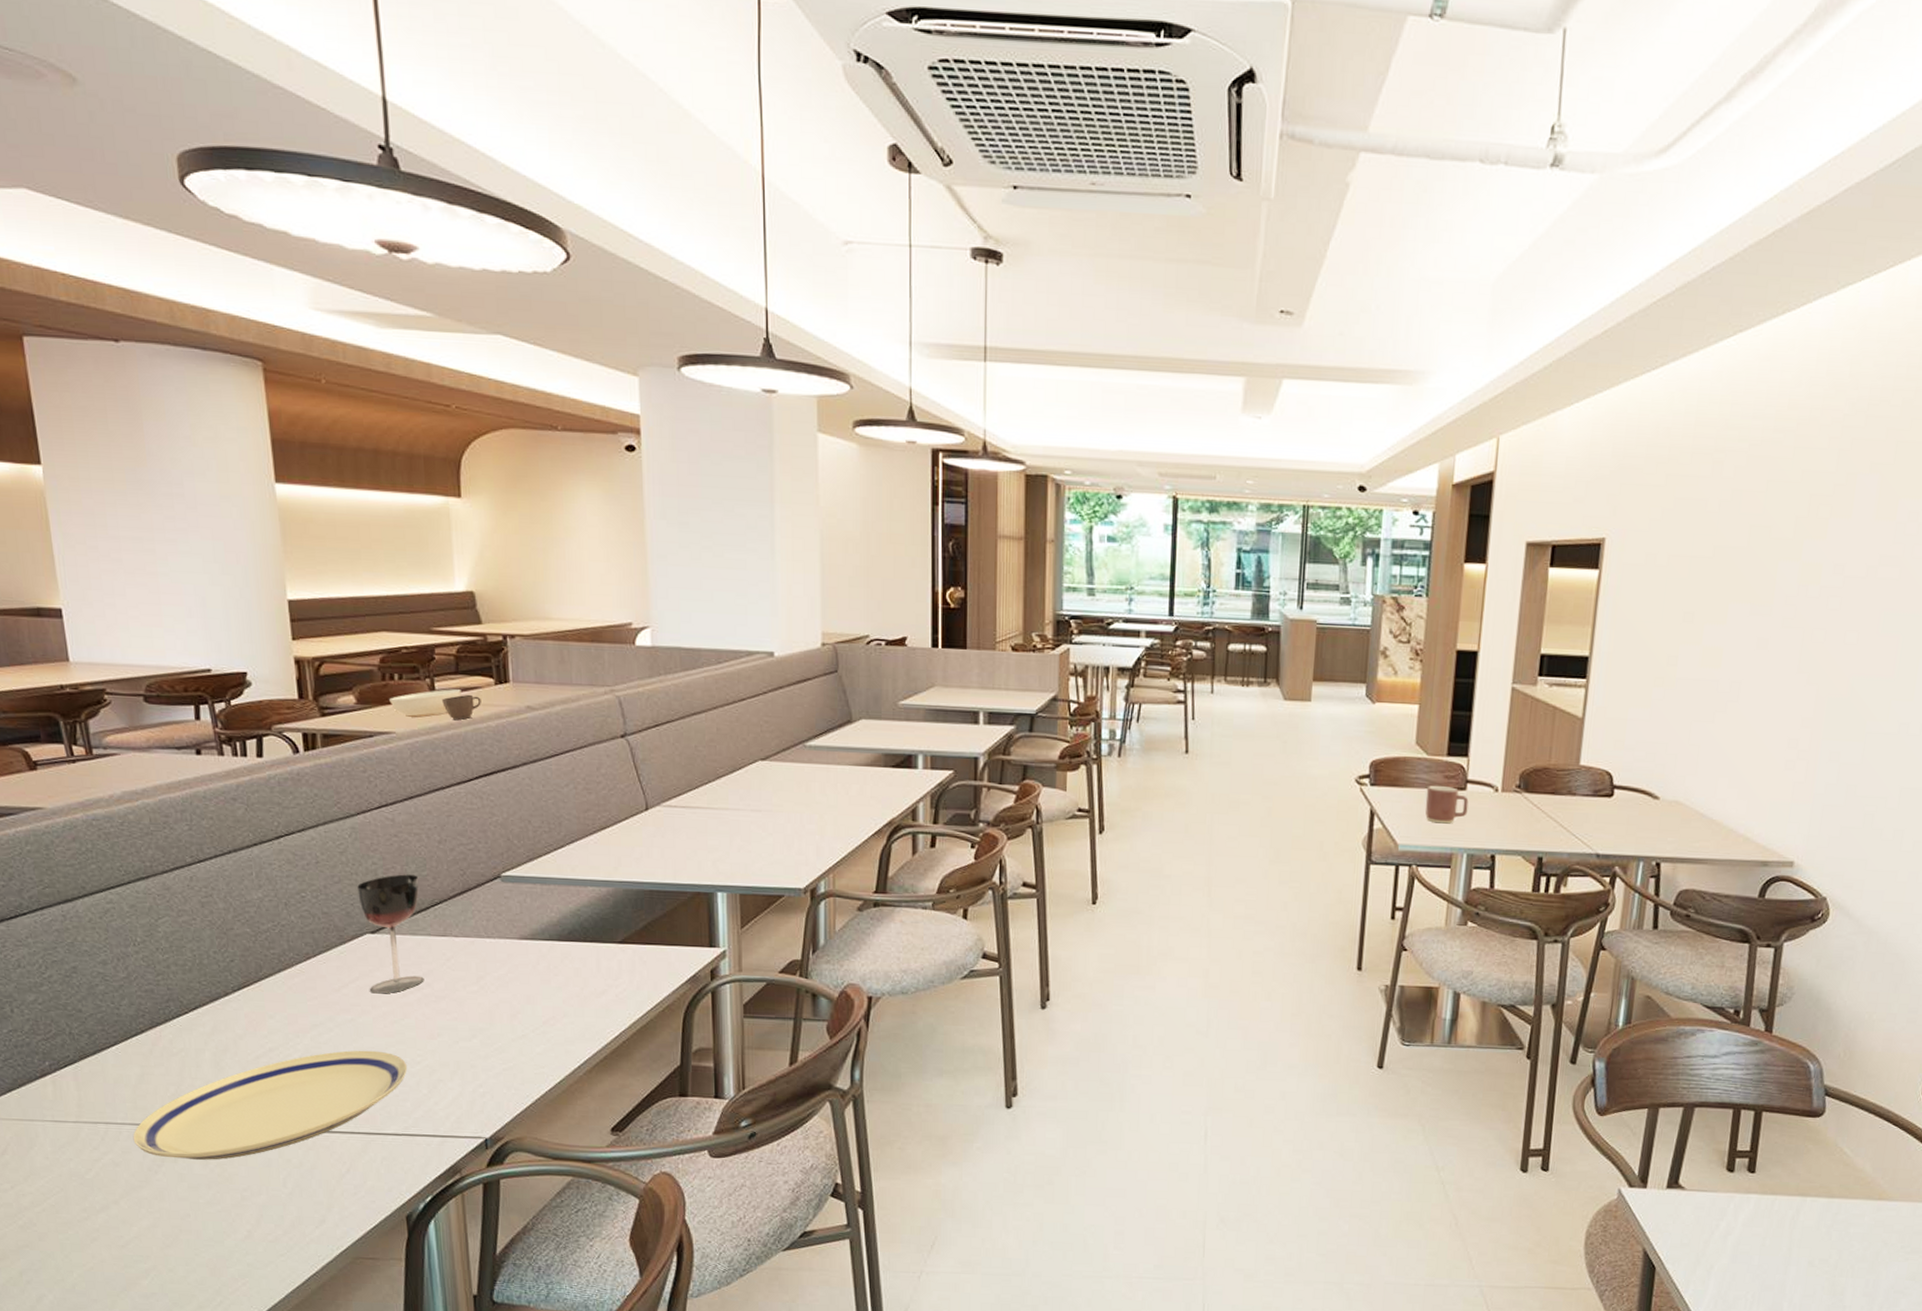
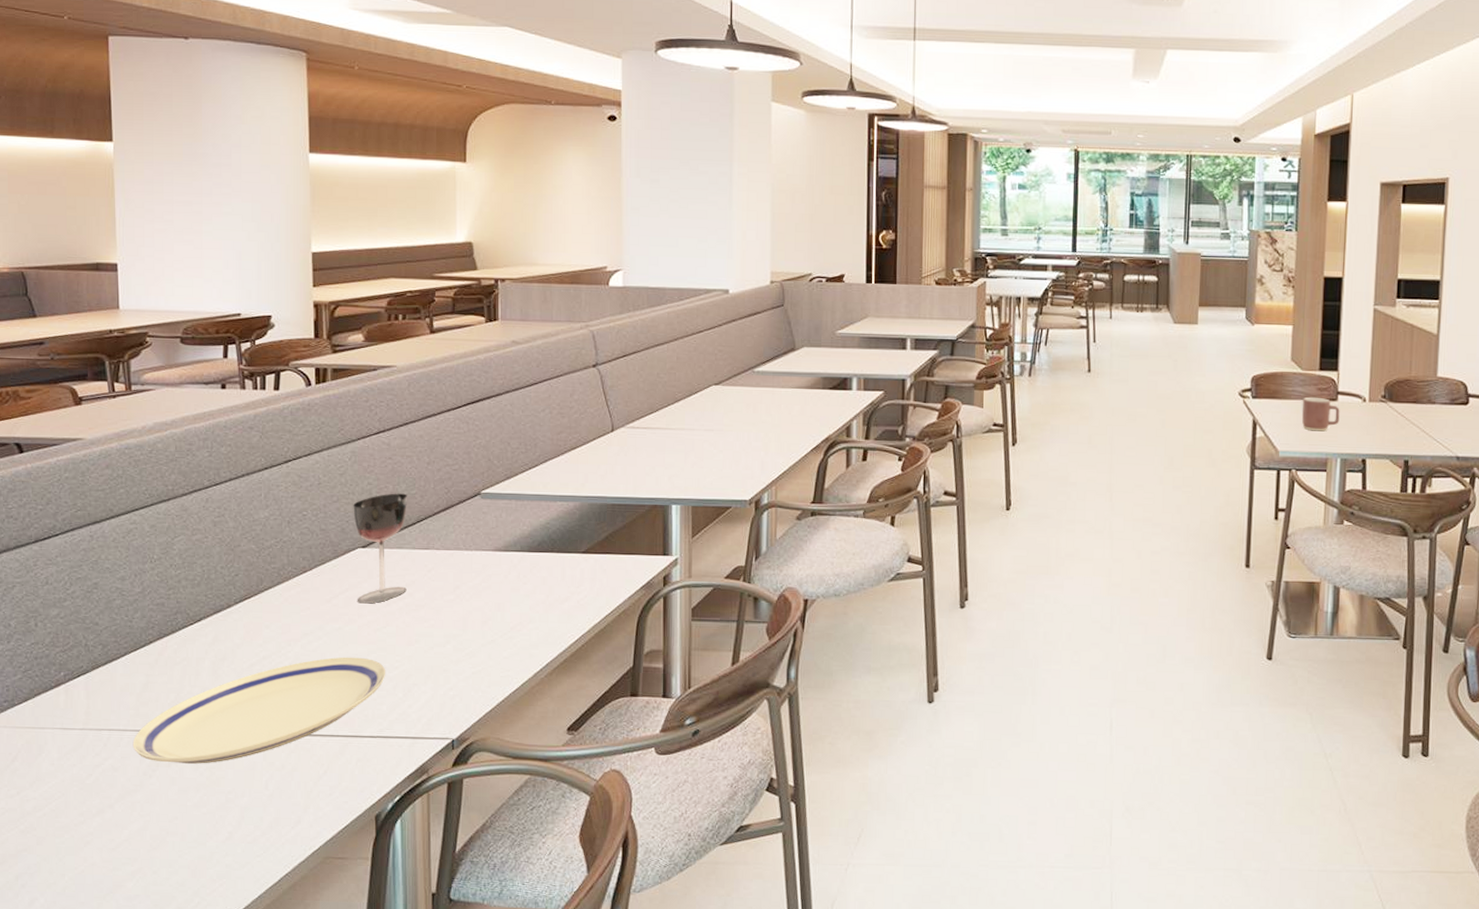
bowl: present [388,689,461,719] -> none [392,327,456,353]
cup: present [442,694,481,721] -> none [439,331,473,355]

